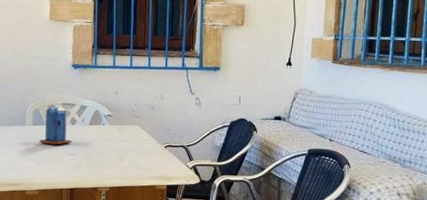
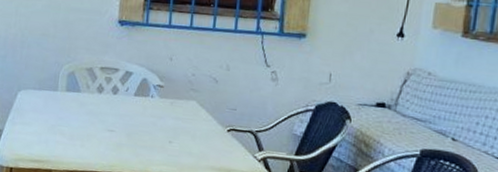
candle: present [40,103,72,145] -> none [73,67,112,118]

